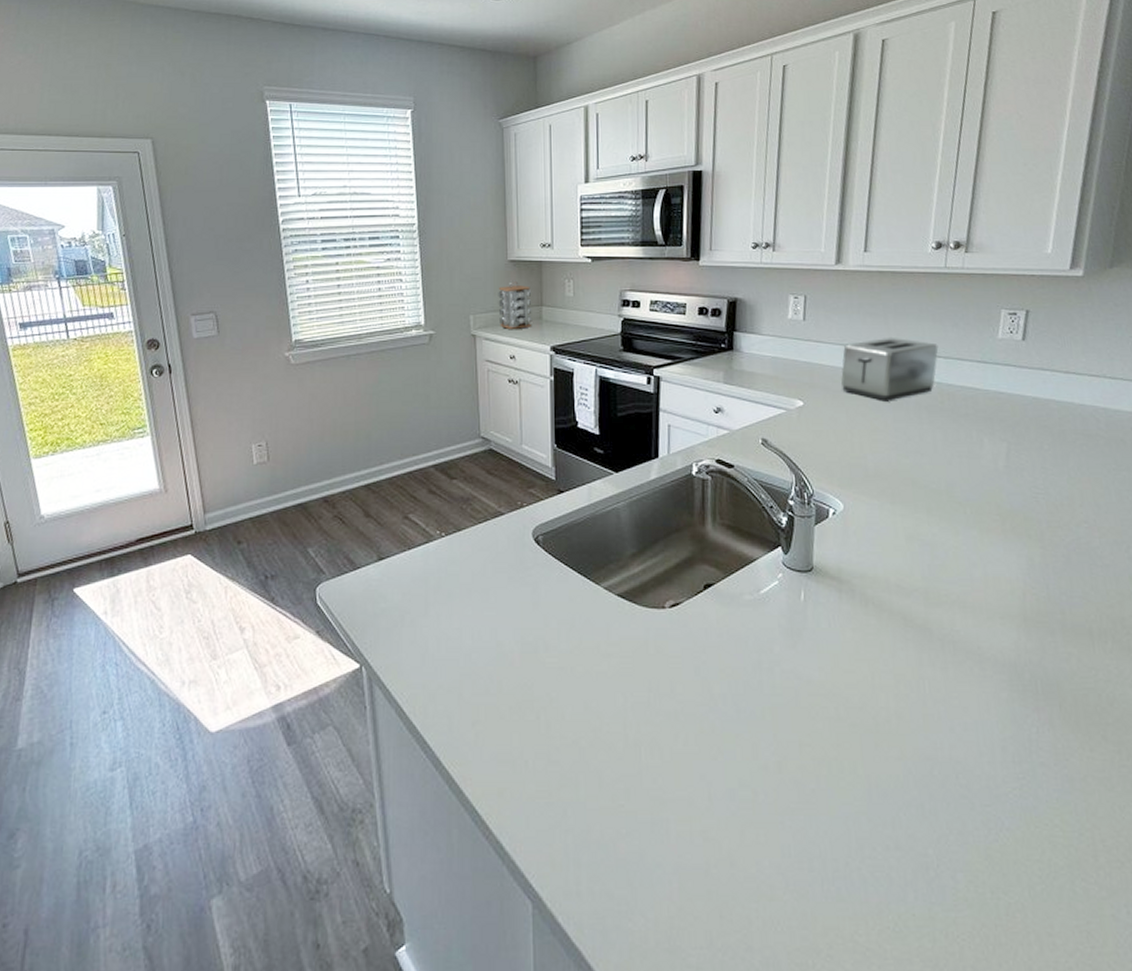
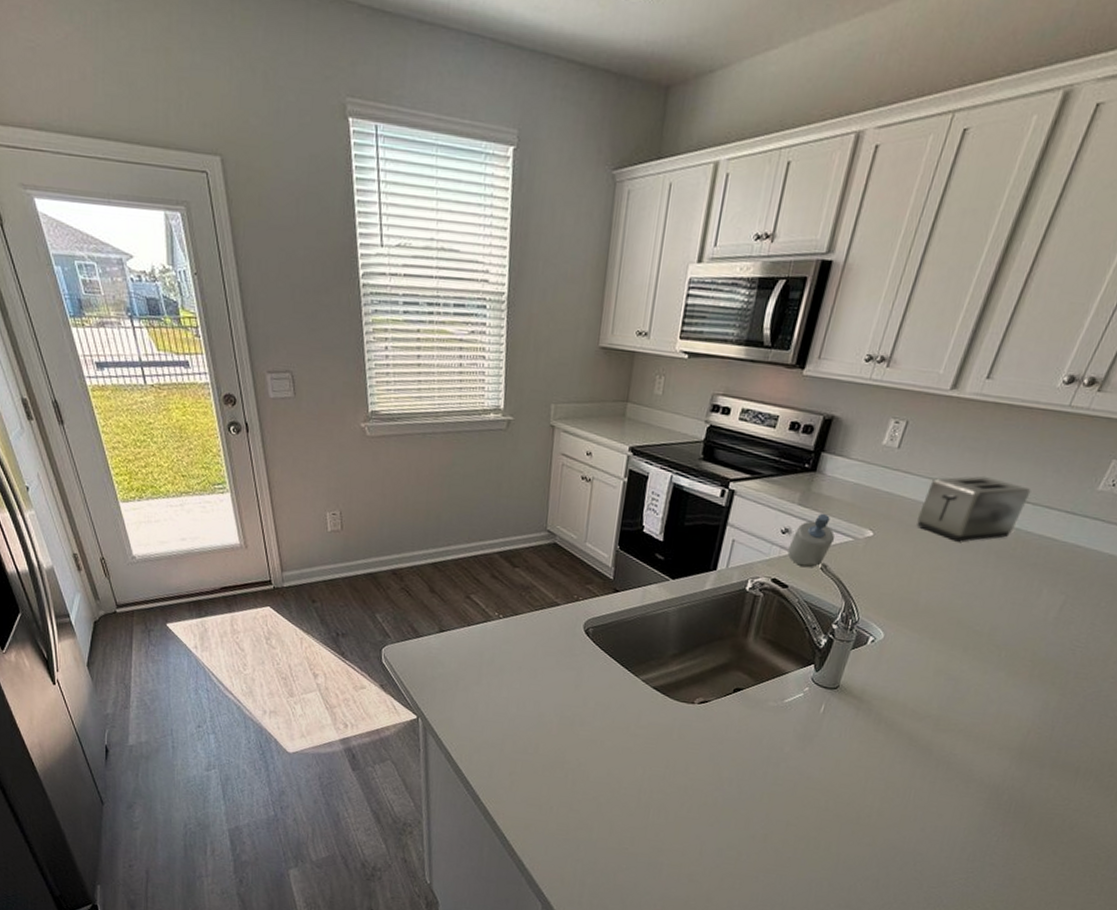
spice rack: present [498,280,532,330] -> none [580,370,619,425]
soap dispenser: none [725,389,768,445] -> present [787,513,835,568]

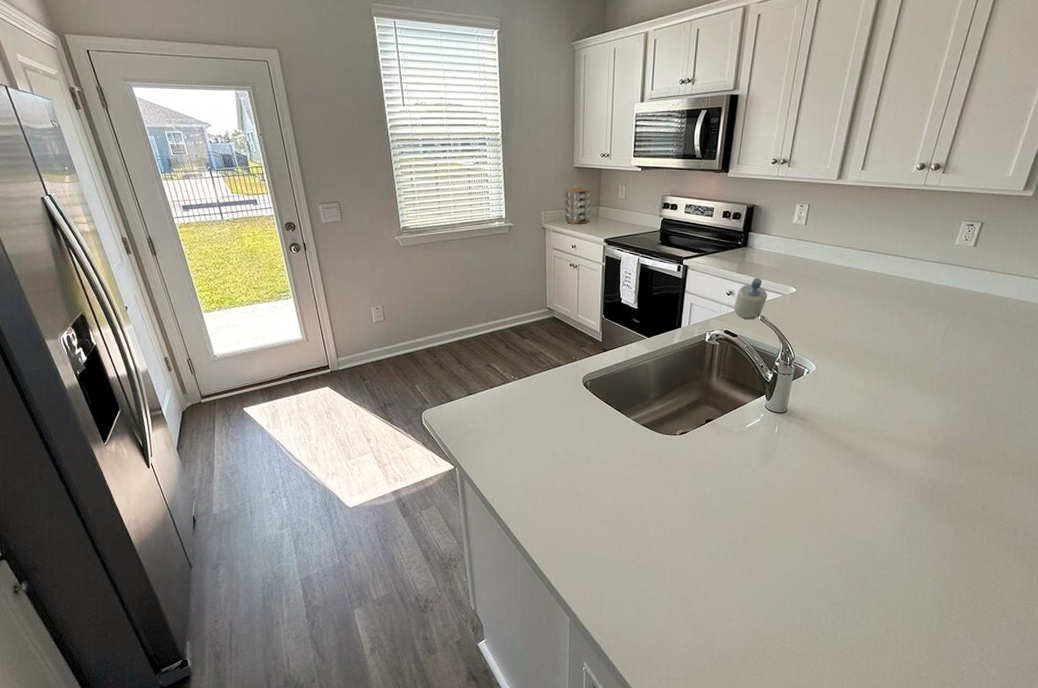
spice rack: none [580,370,619,425] -> present [564,184,592,225]
toaster: present [917,475,1031,541] -> none [827,240,907,290]

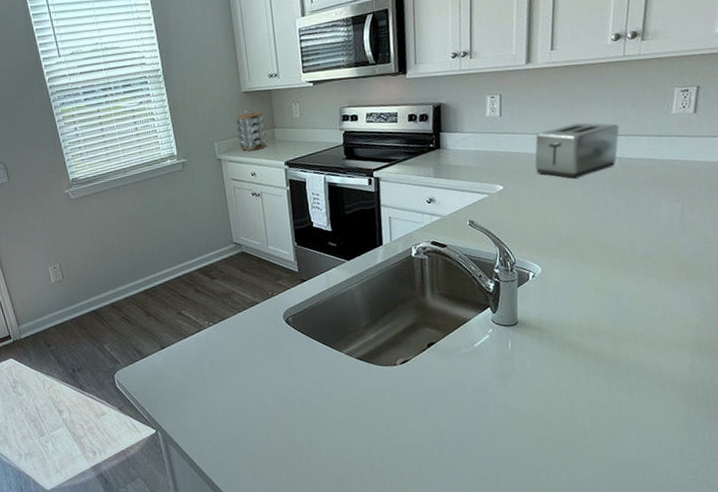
soap dispenser: present [734,277,768,320] -> none [437,179,473,227]
toaster: none [827,240,907,290] -> present [535,122,620,178]

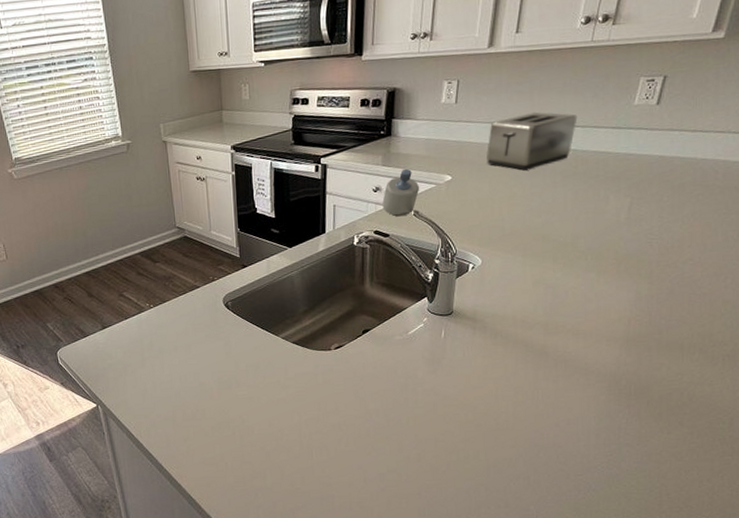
spice rack: present [235,108,267,152] -> none [183,89,214,134]
soap dispenser: none [437,179,473,227] -> present [382,168,420,217]

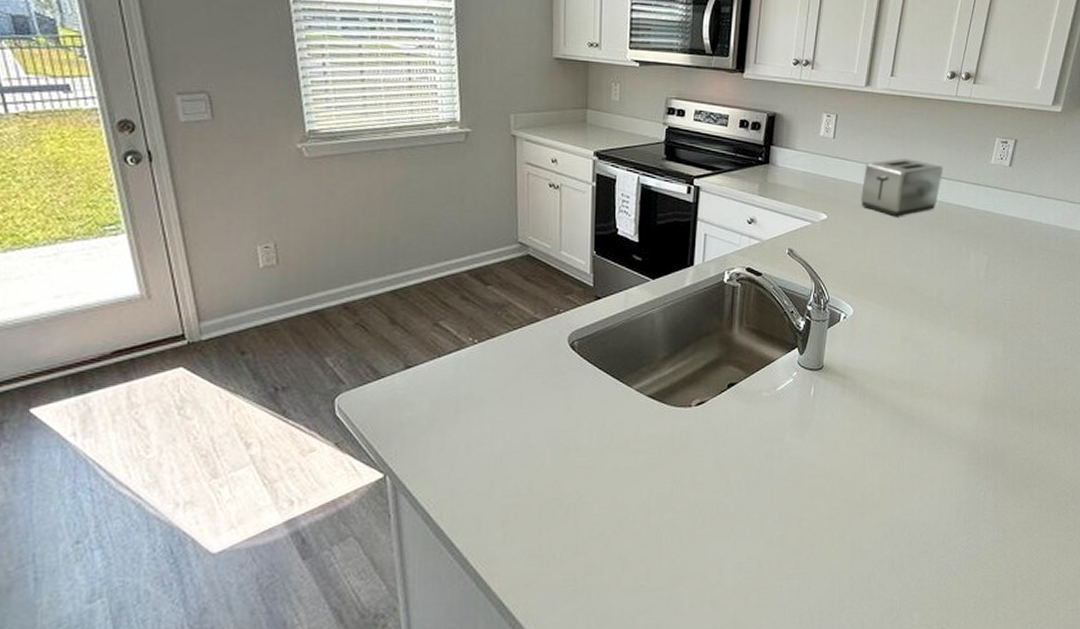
soap dispenser: present [382,168,420,217] -> none [756,201,796,254]

